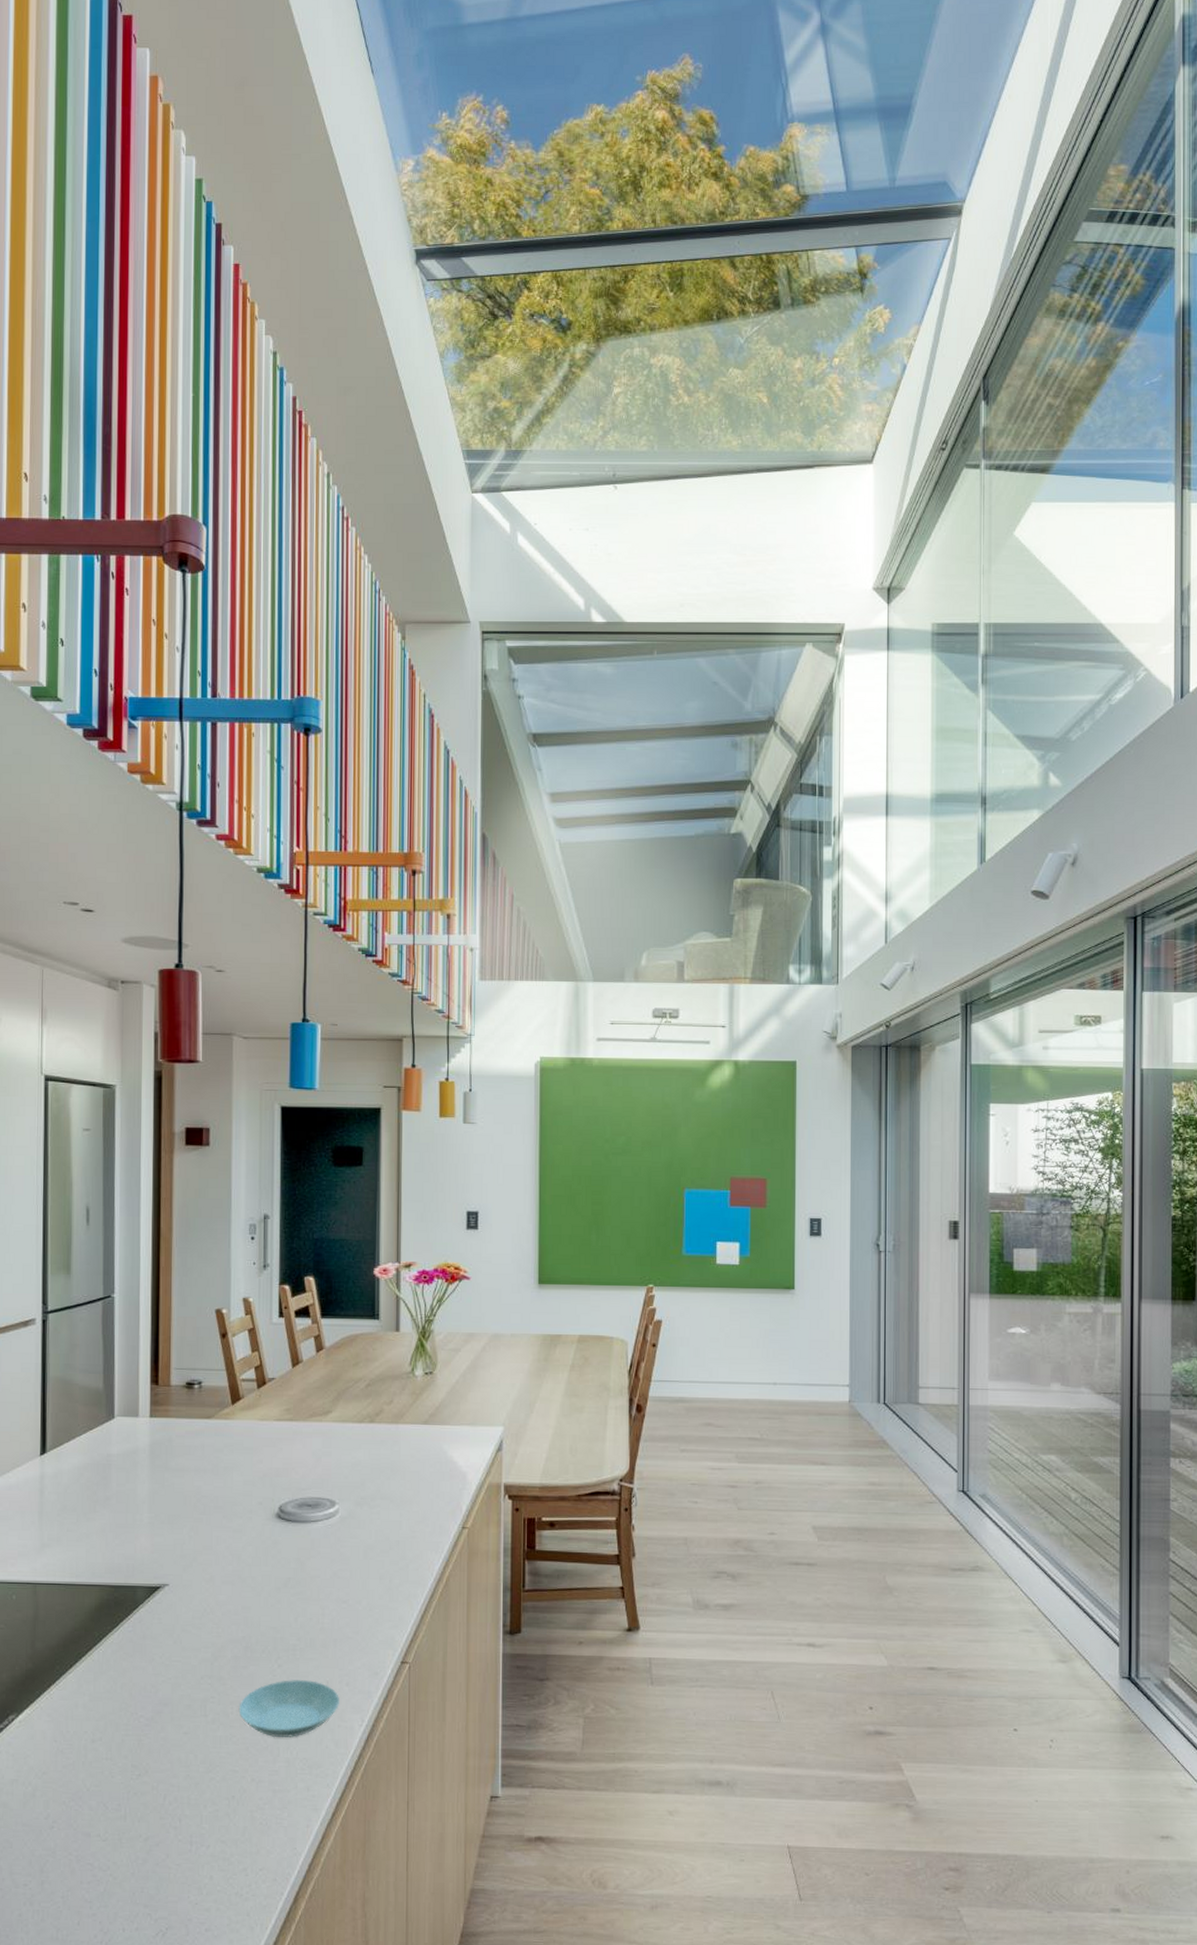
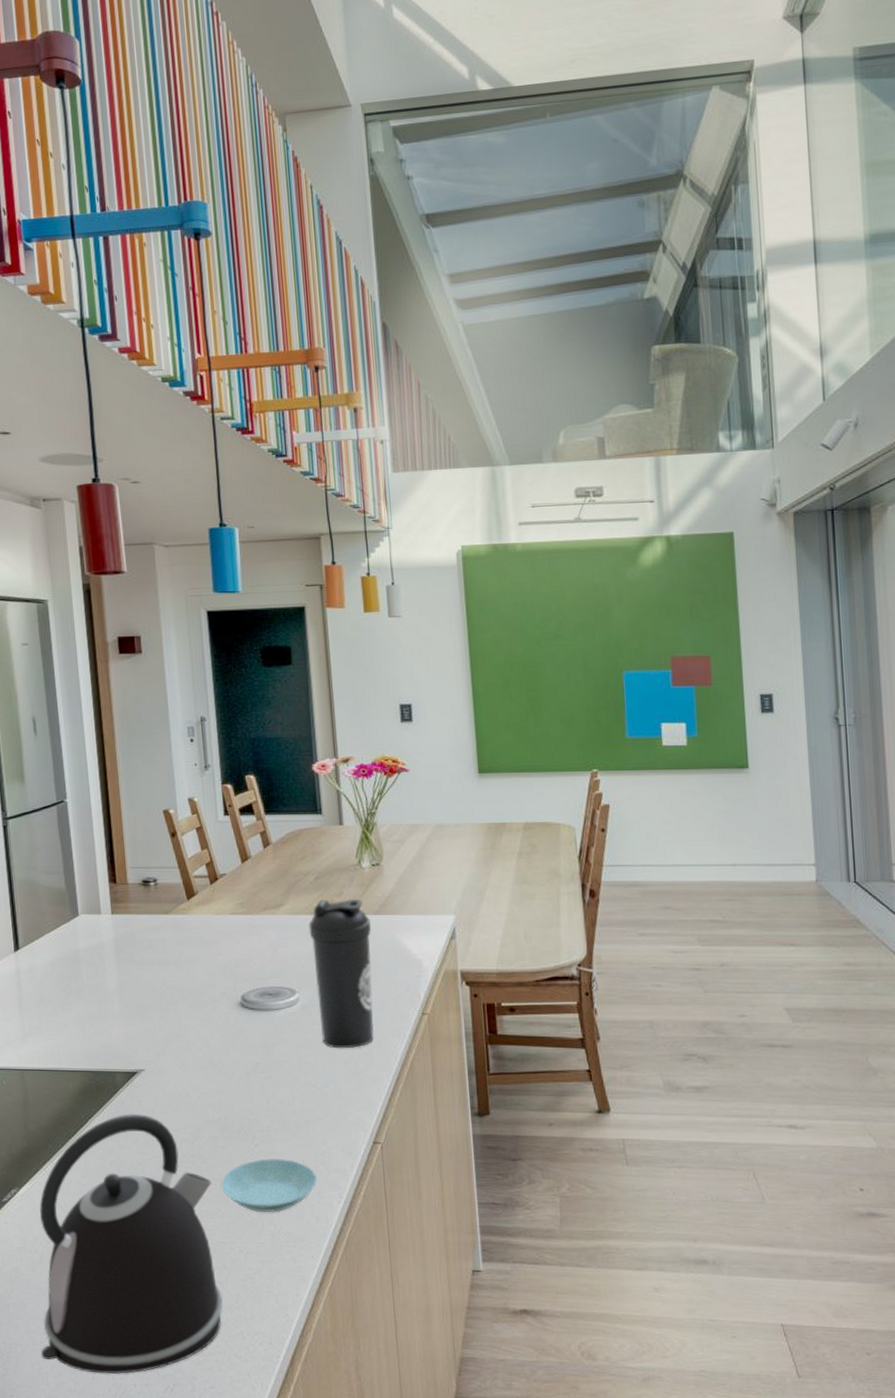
kettle: none [24,1631,229,1919] -> present [39,1113,223,1375]
water bottle: none [355,1407,418,1564] -> present [308,899,374,1049]

